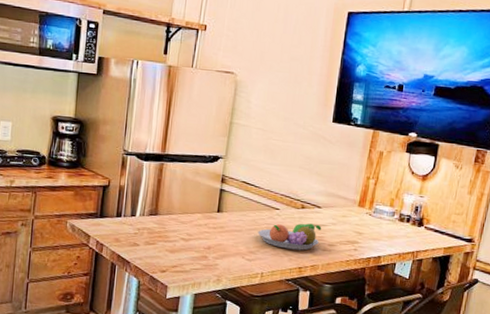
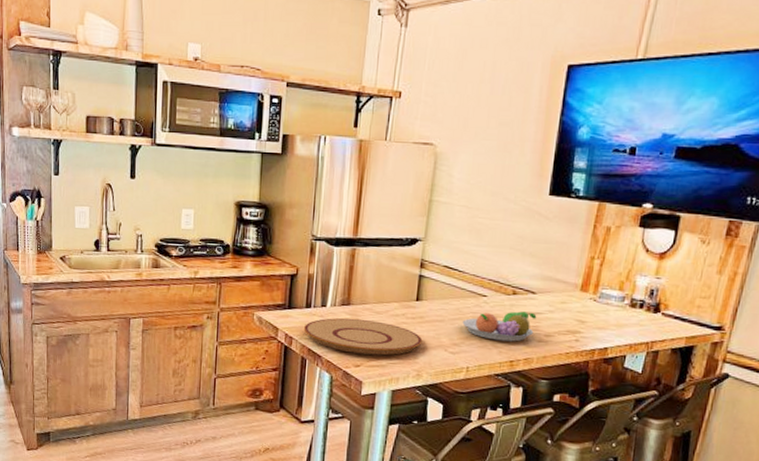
plate: none [114,227,223,262] -> present [303,318,423,356]

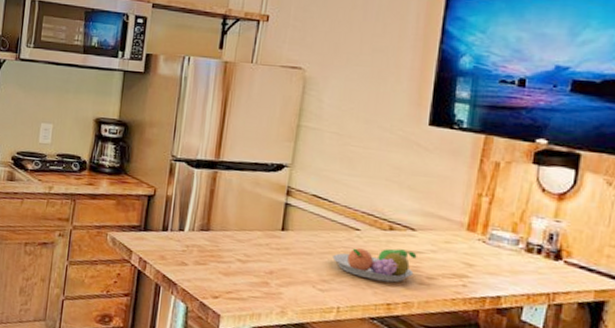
plate: present [303,318,423,356] -> none [158,243,288,288]

